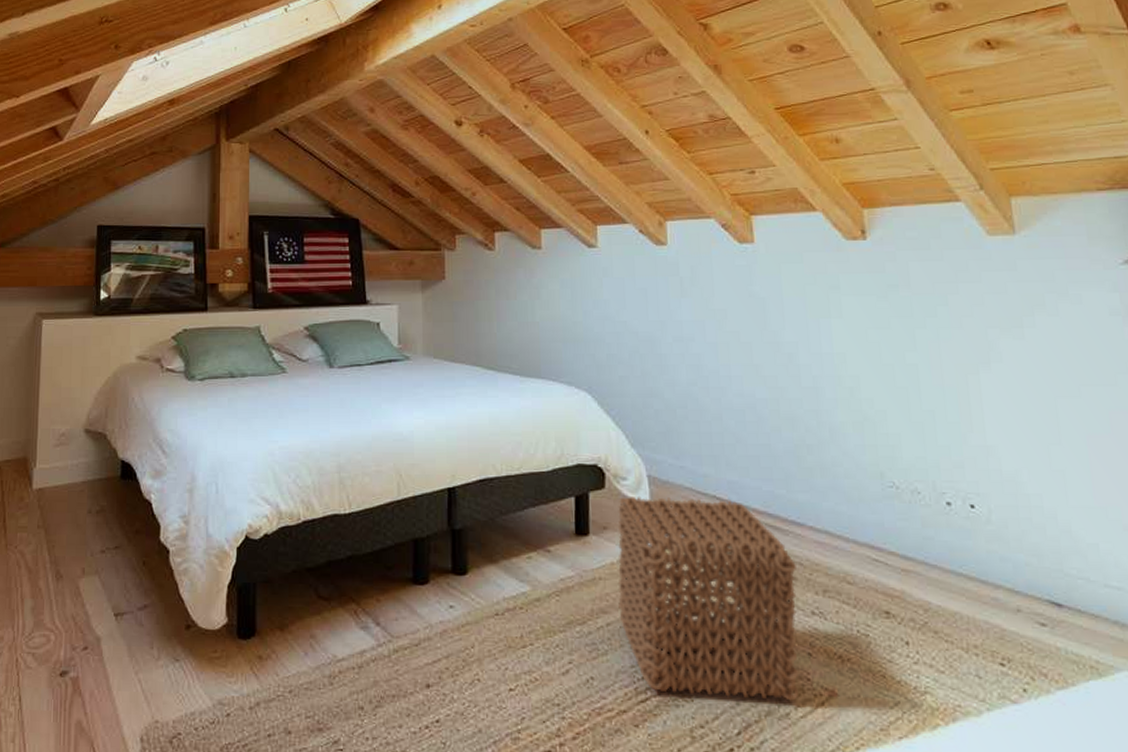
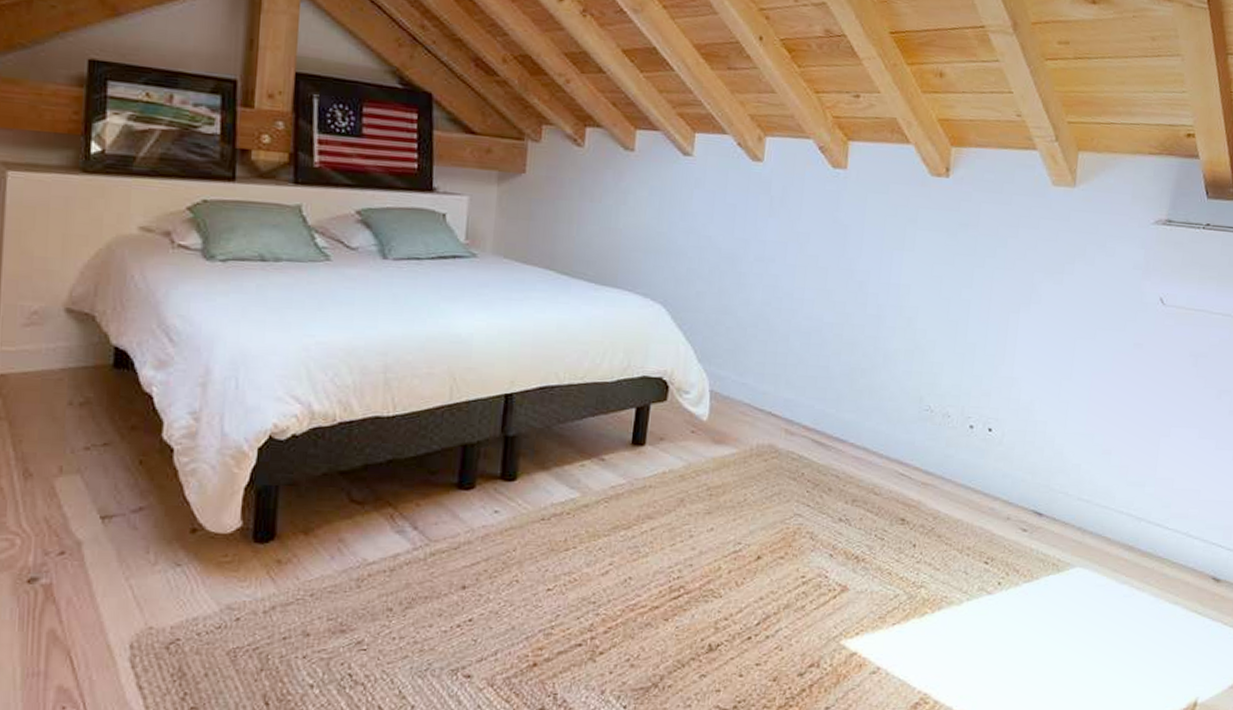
pouf: present [618,496,800,701] -> none [663,409,834,595]

